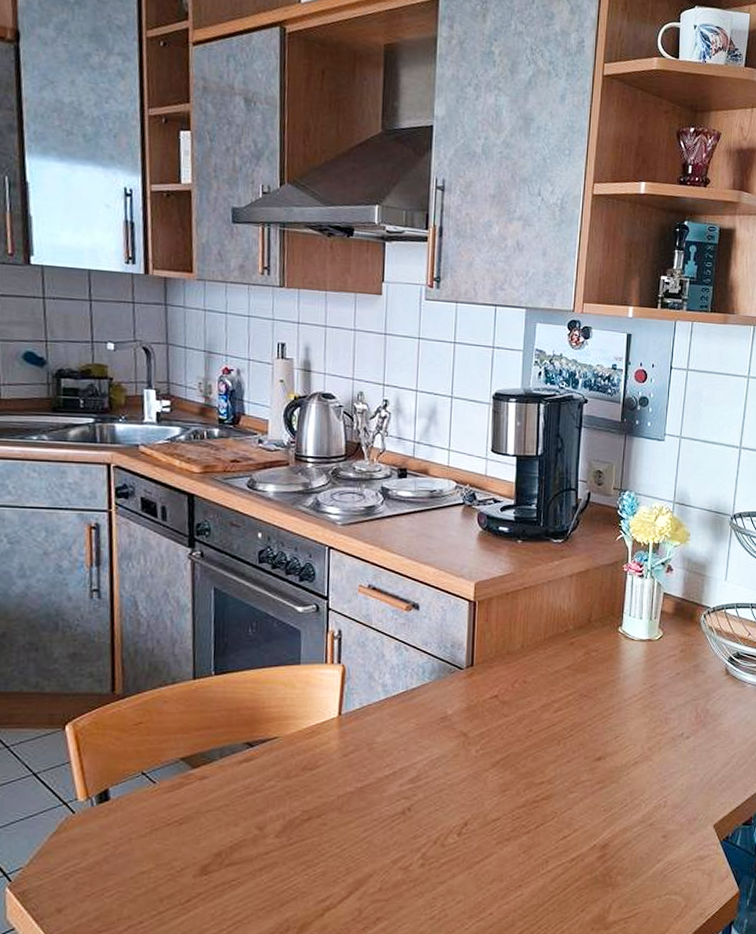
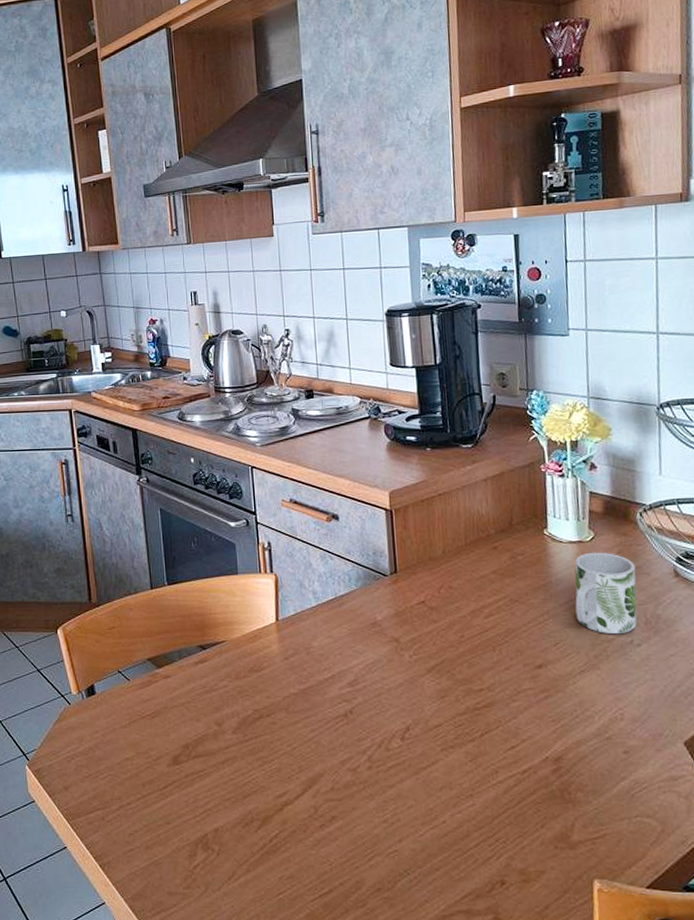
mug: none [637,650,694,728] -> present [574,552,637,635]

